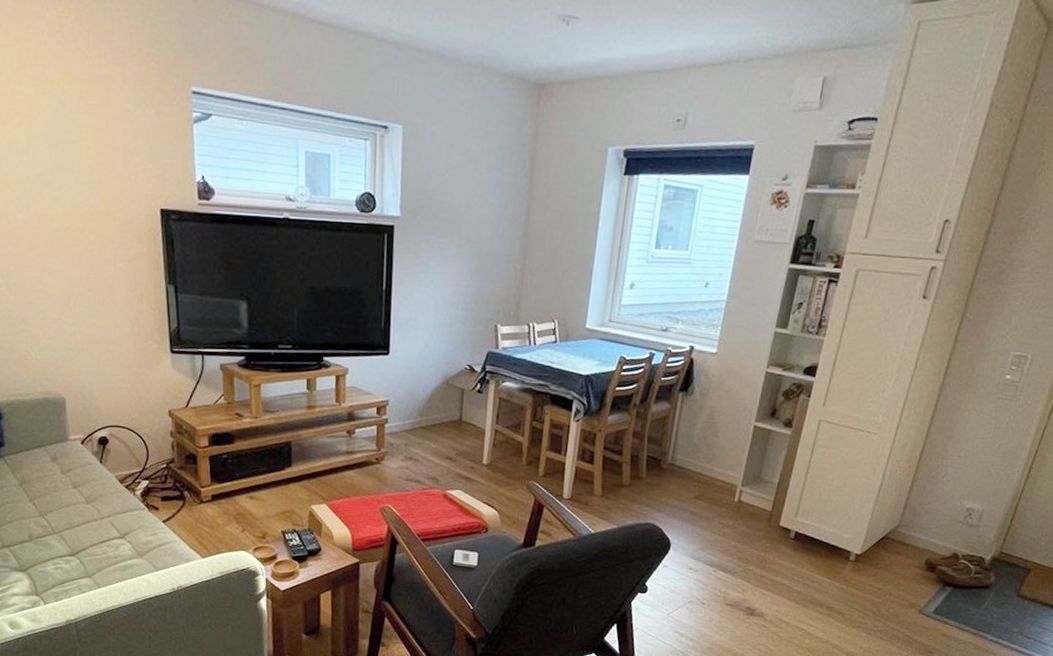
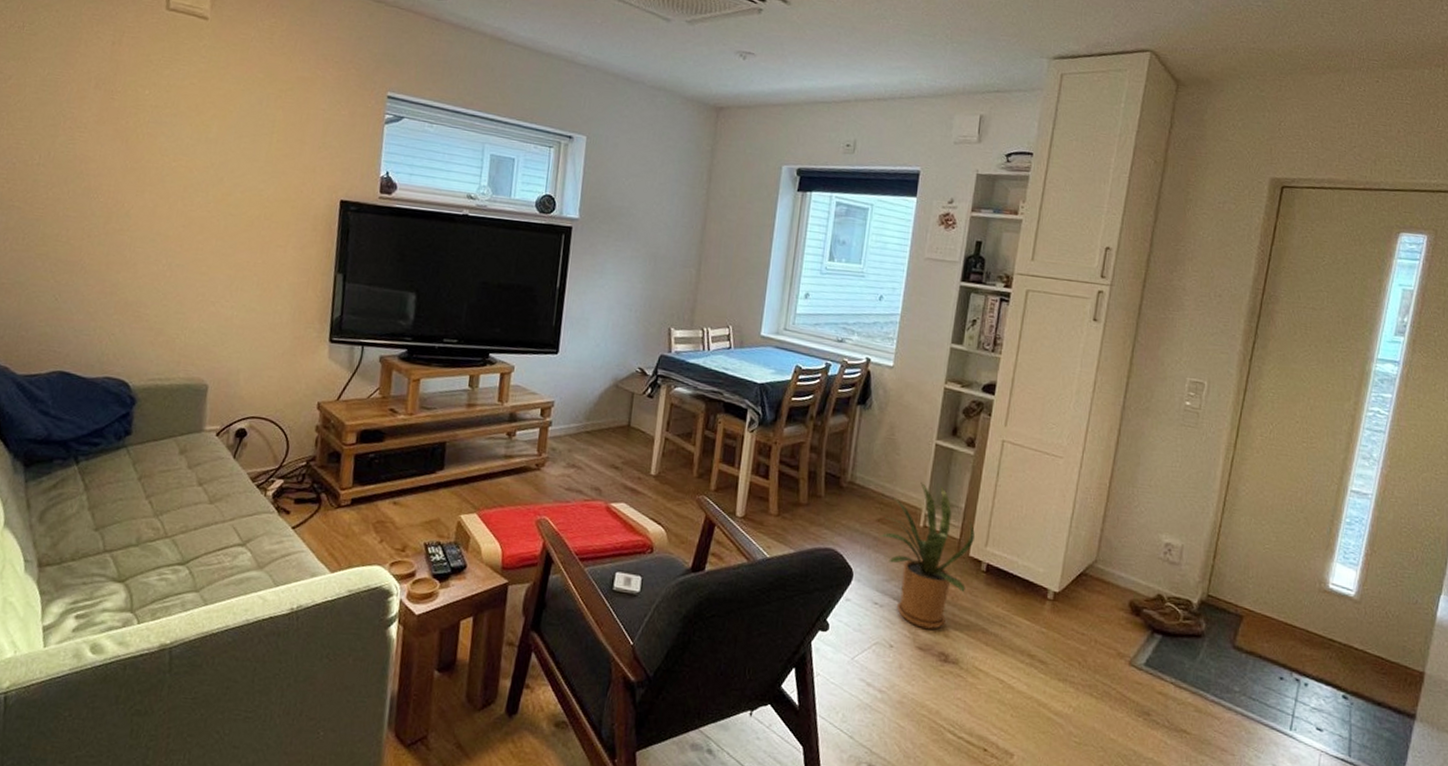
house plant: none [696,462,786,589] -> present [880,483,975,629]

